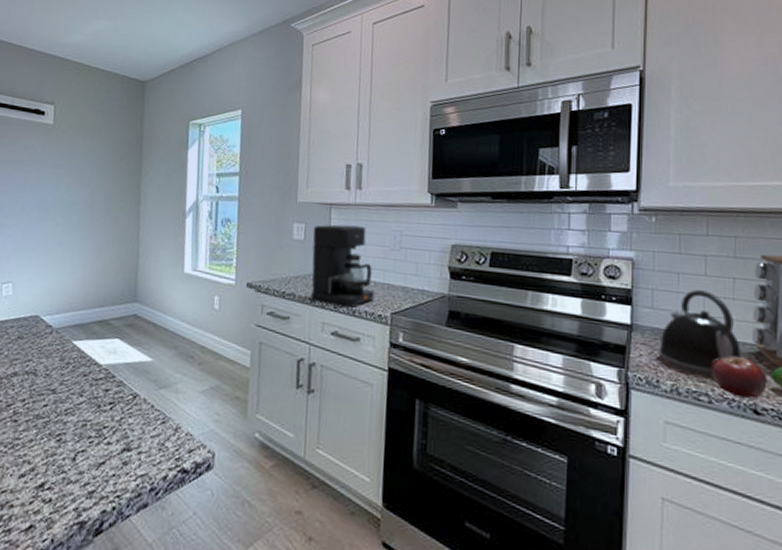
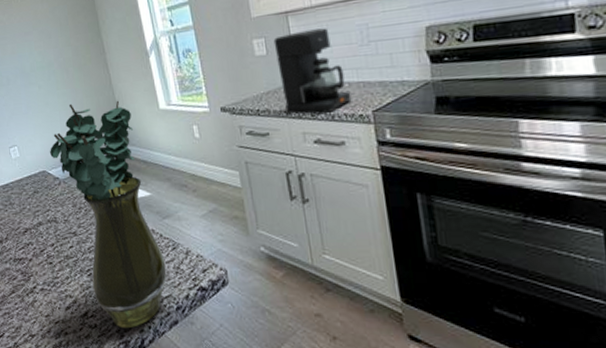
vase: none [49,248,152,508] -> present [50,100,167,329]

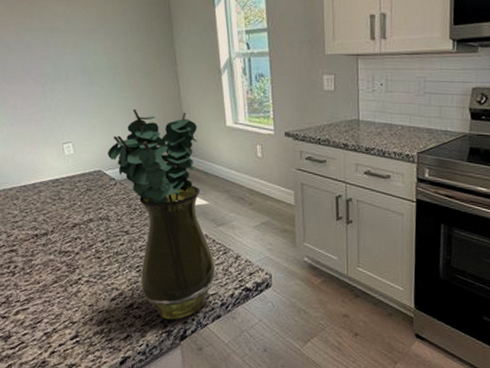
coffee maker: present [273,28,352,114] -> none [342,74,402,149]

